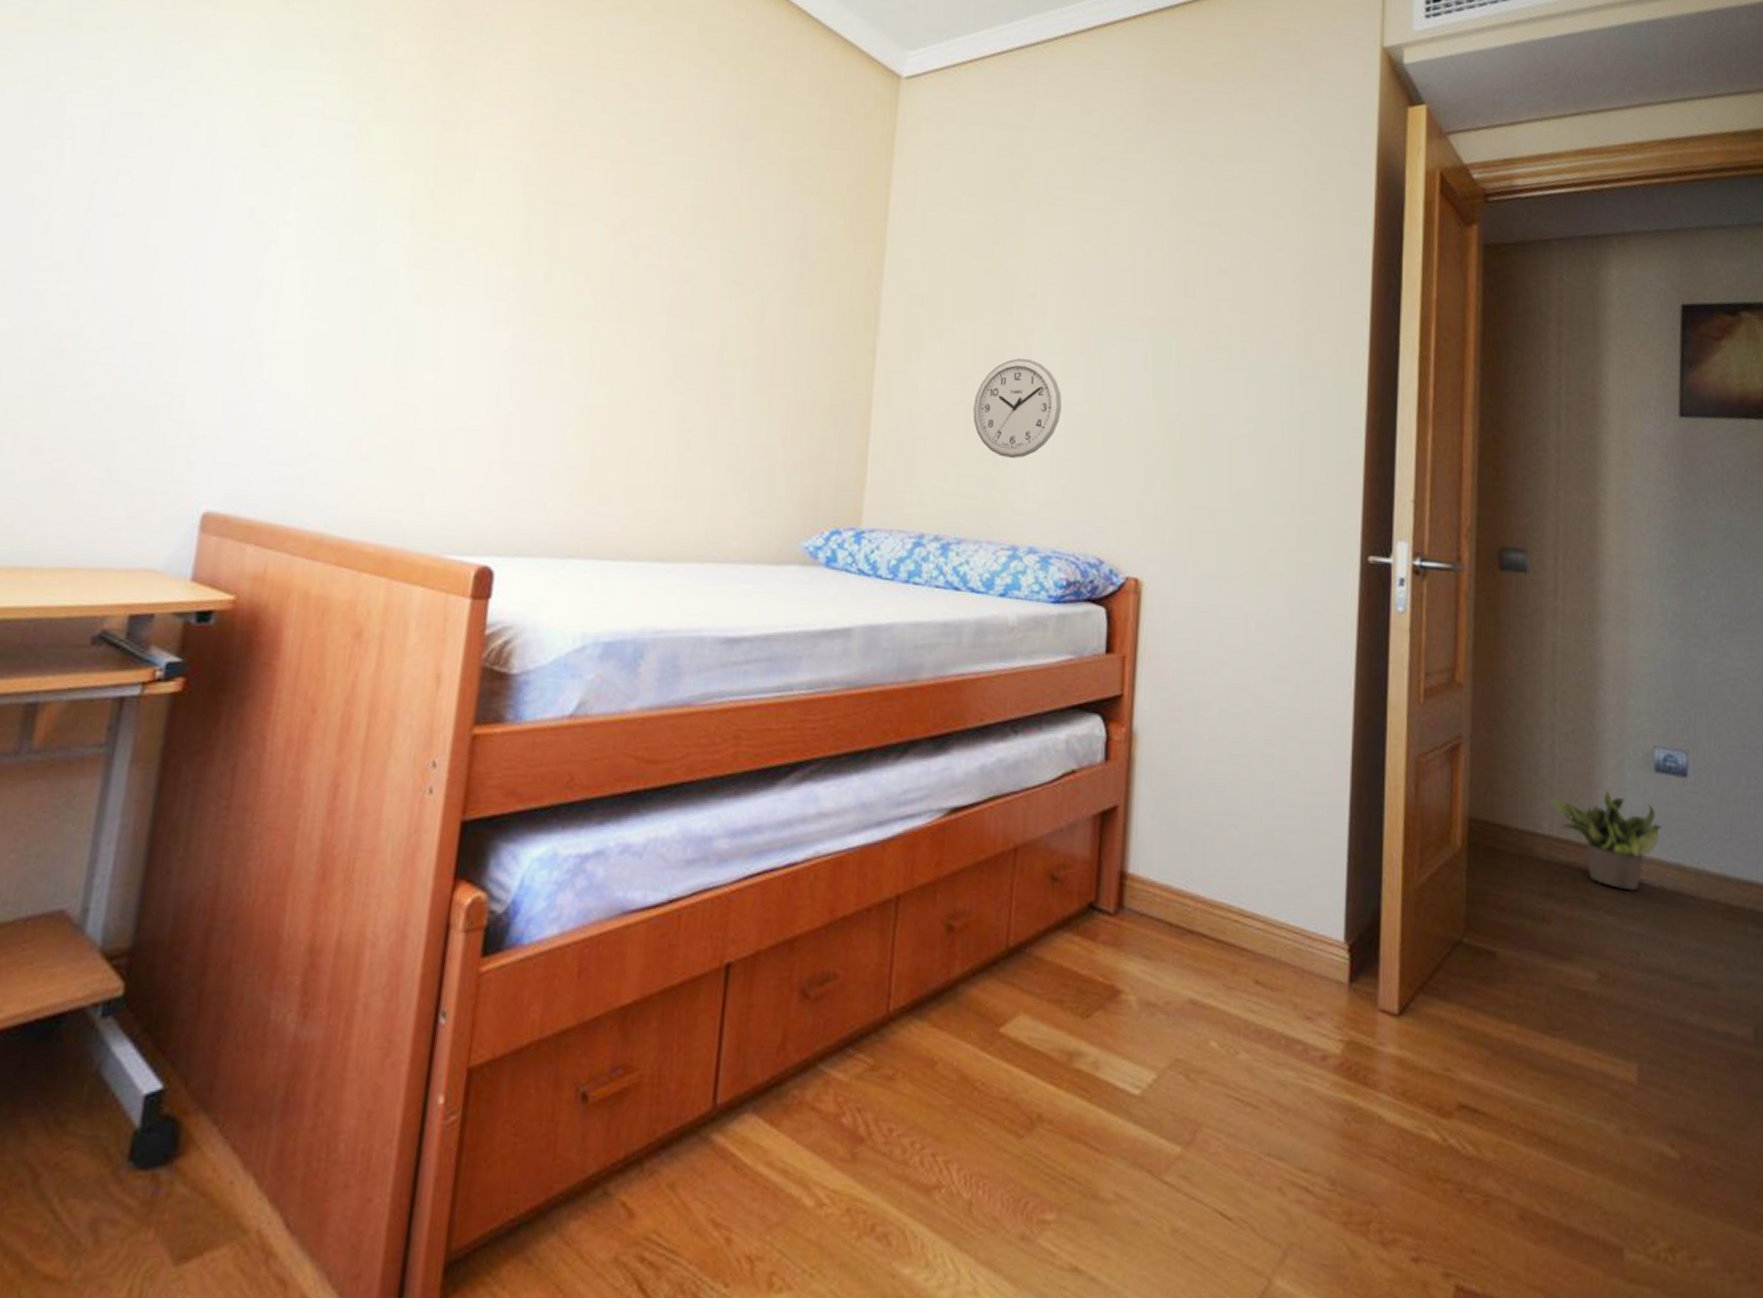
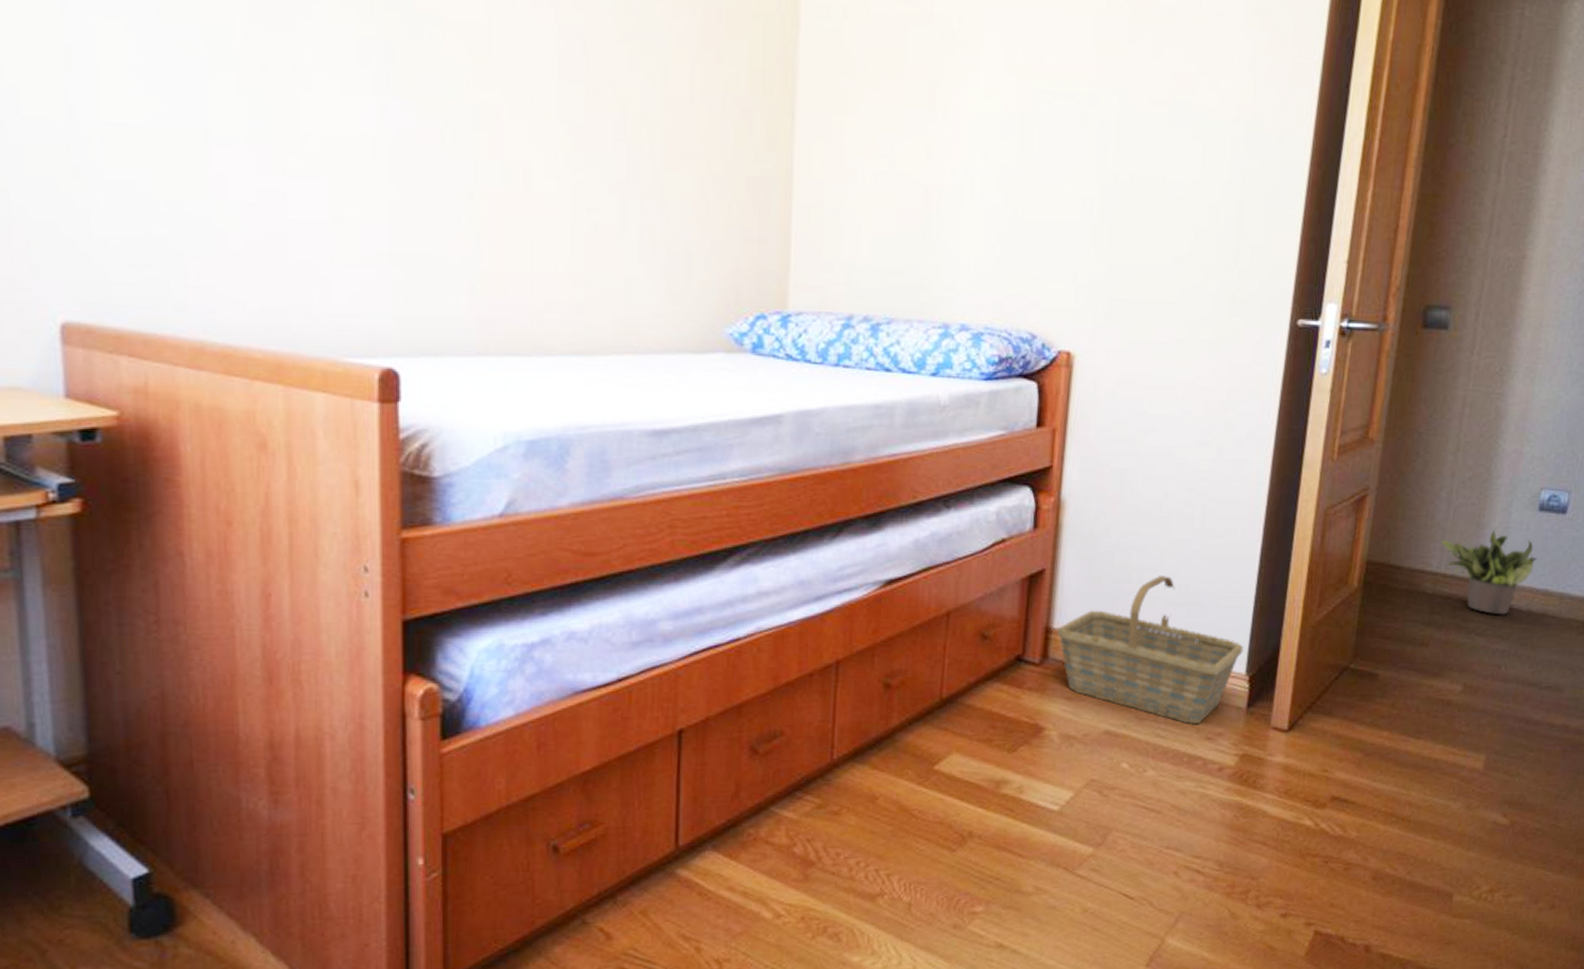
wall clock: present [973,358,1062,458] -> none [901,119,996,231]
basket: none [1133,821,1339,1000] -> present [1057,576,1243,725]

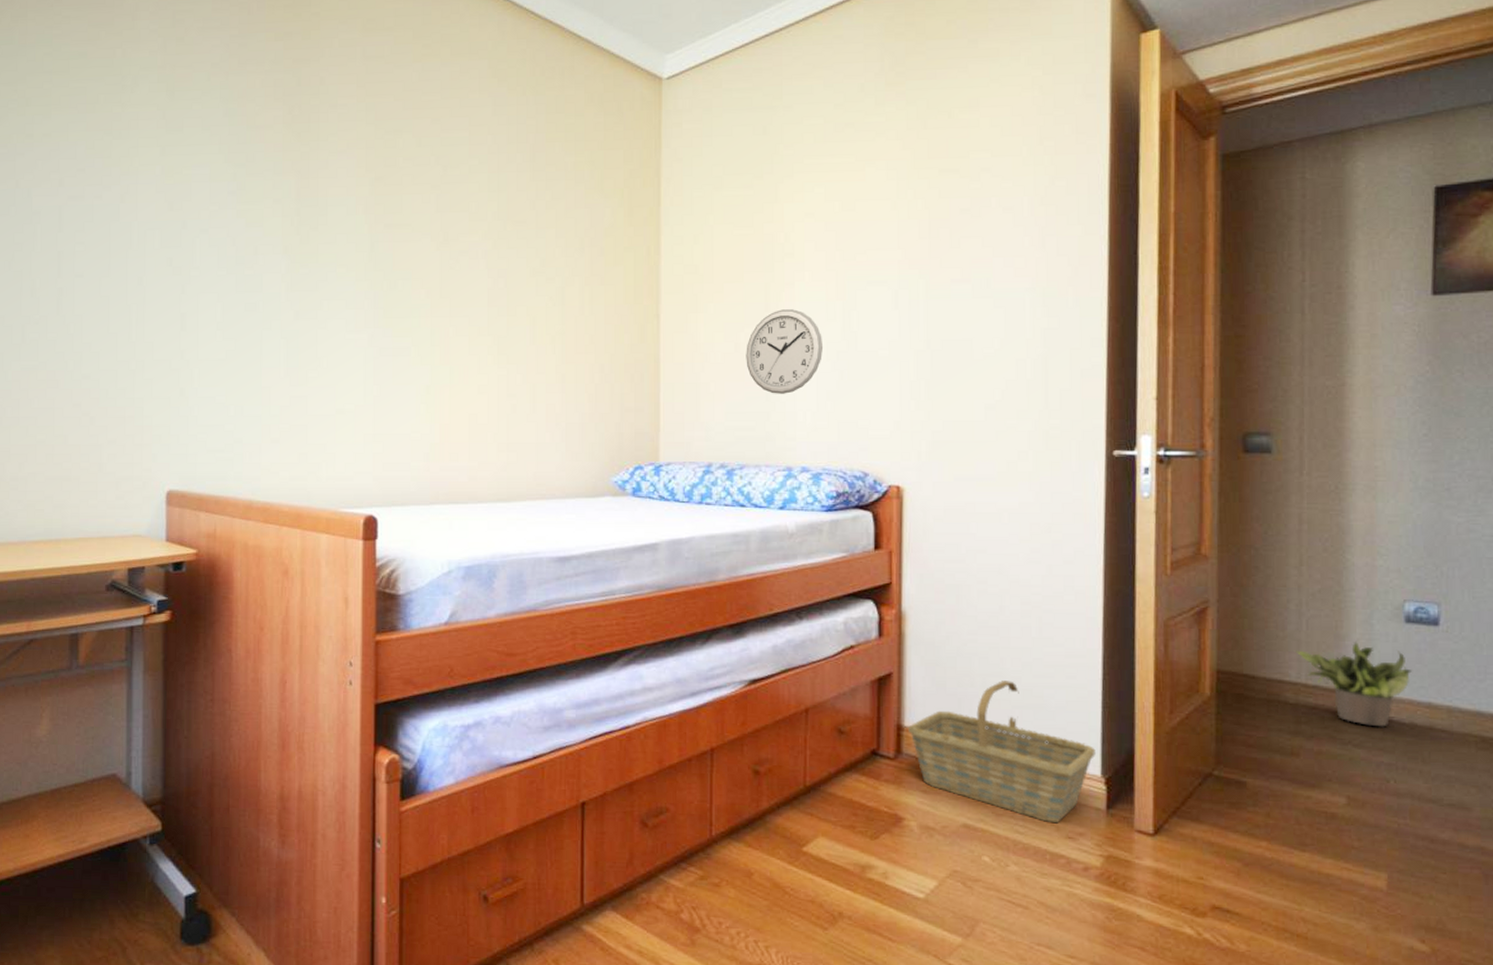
wall clock: none [901,119,996,231] -> present [746,309,822,394]

